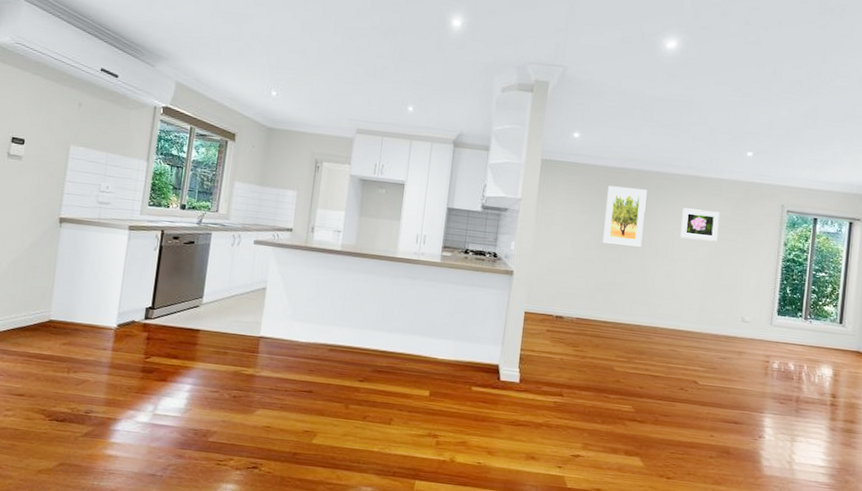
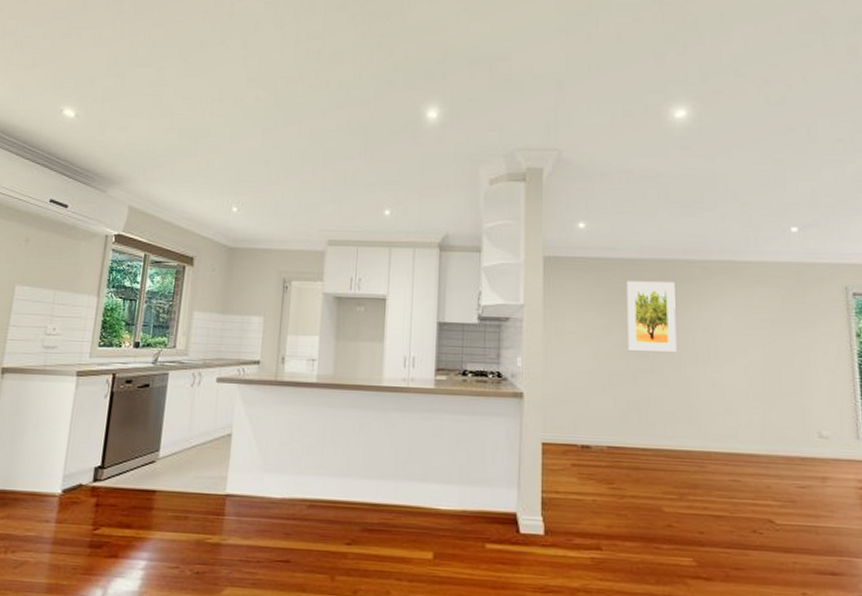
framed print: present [680,208,719,242] -> none [722,300,771,339]

